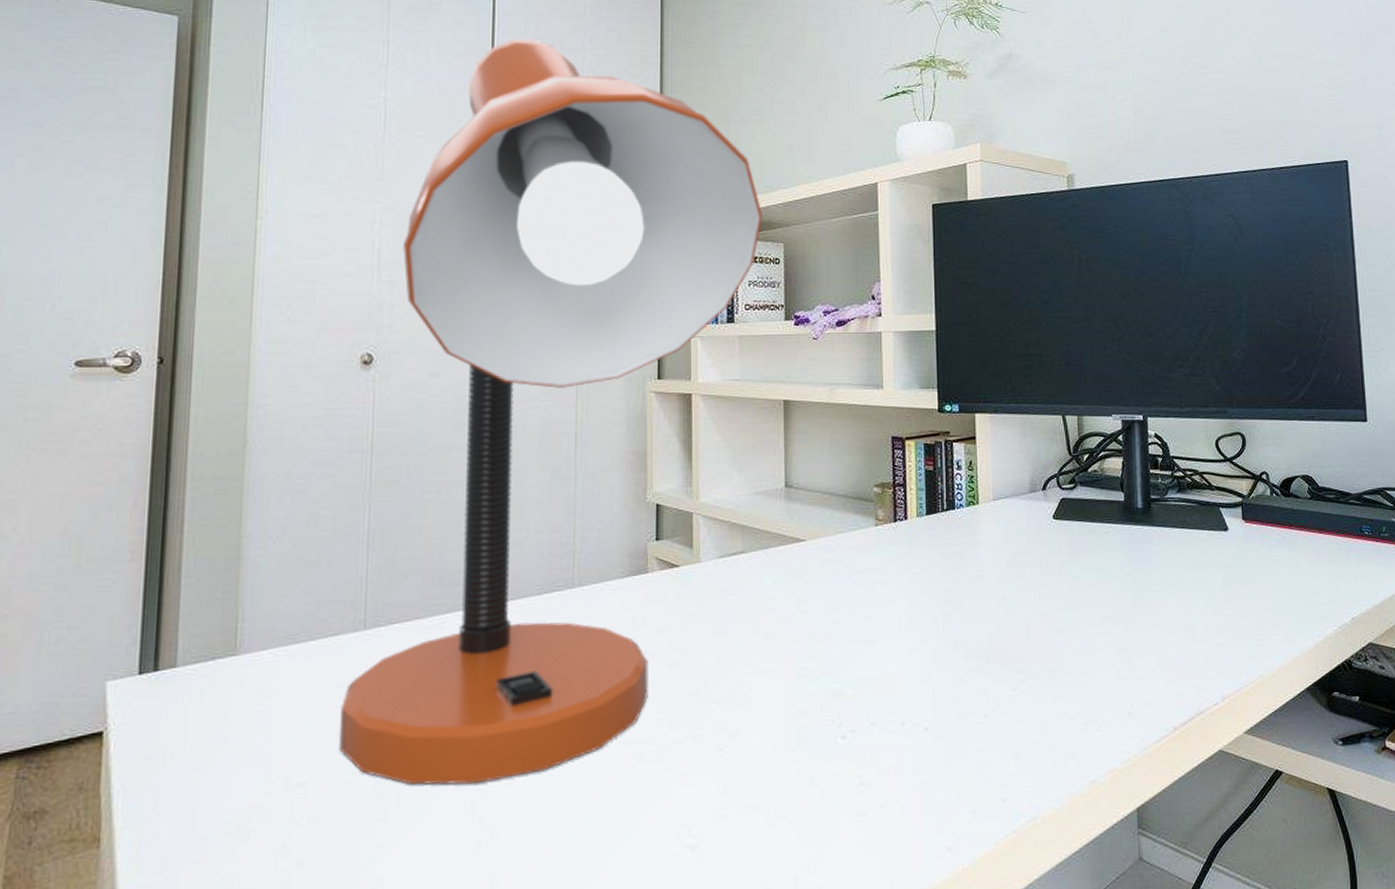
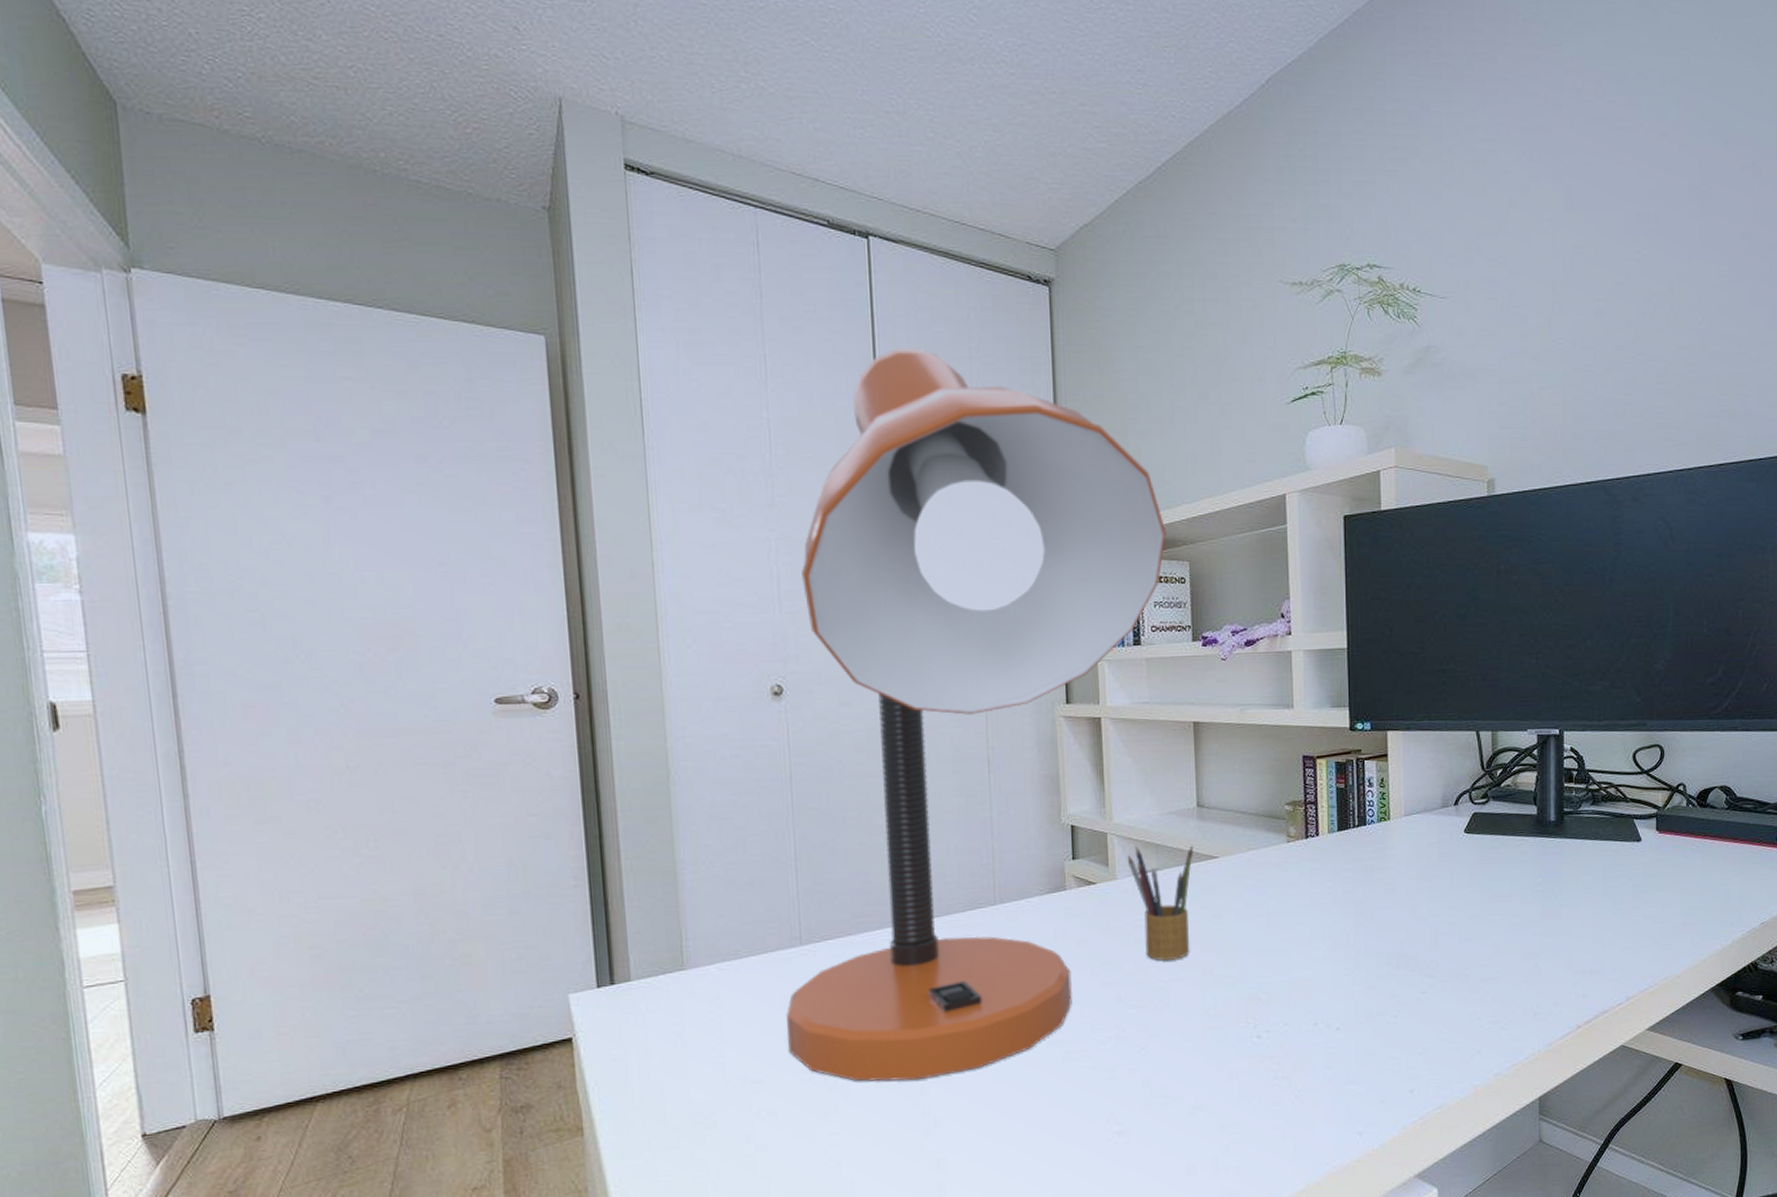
pencil box: none [712,527,780,651] -> present [1127,845,1193,961]

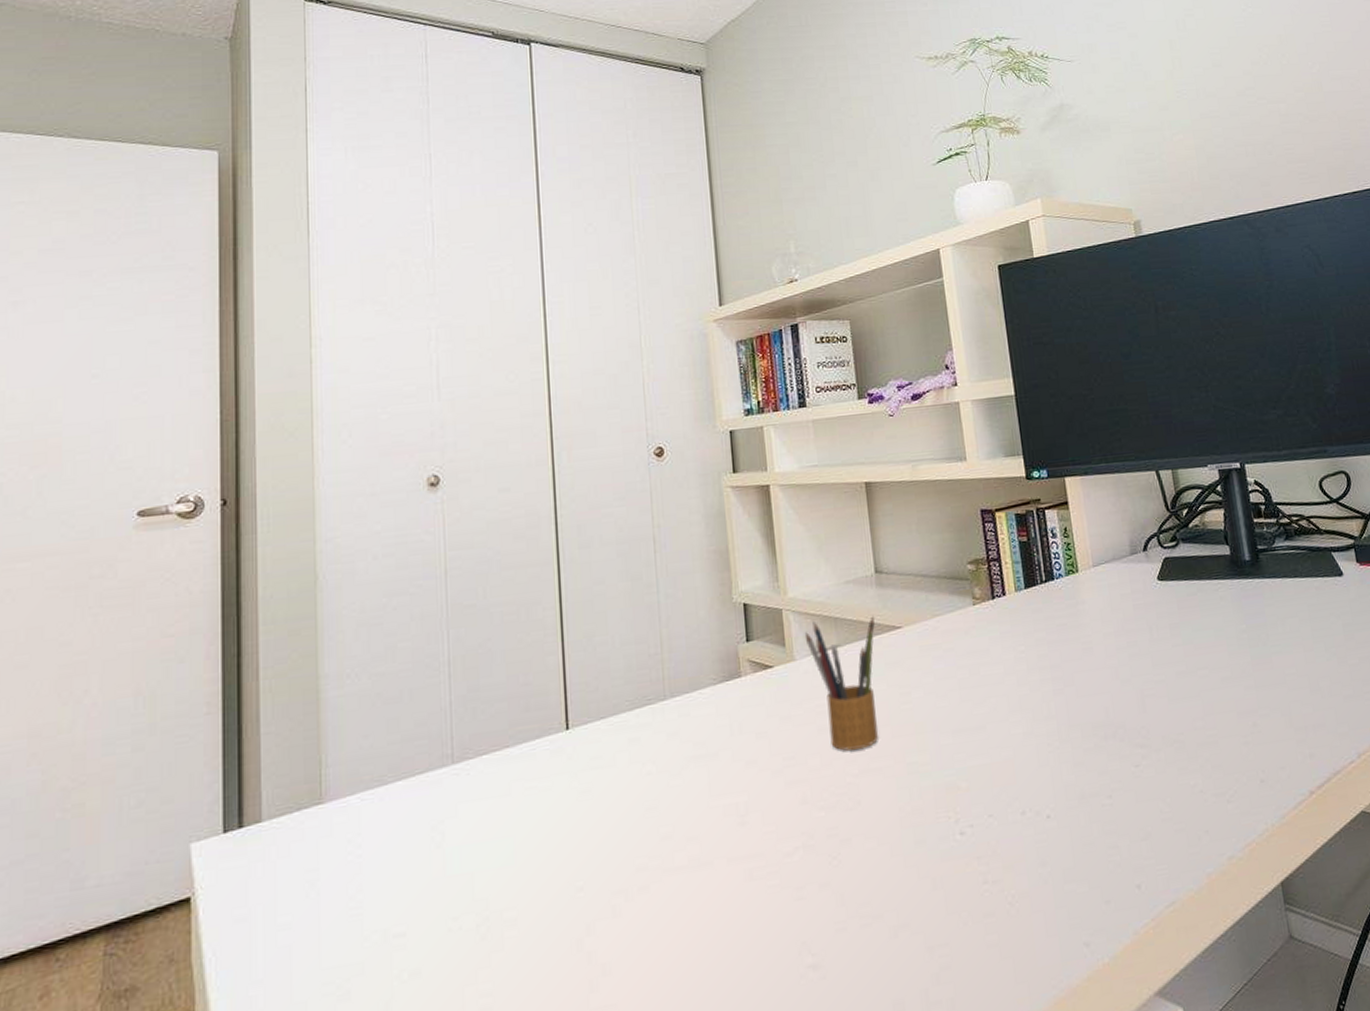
desk lamp: present [786,347,1167,1082] -> none [435,138,826,926]

